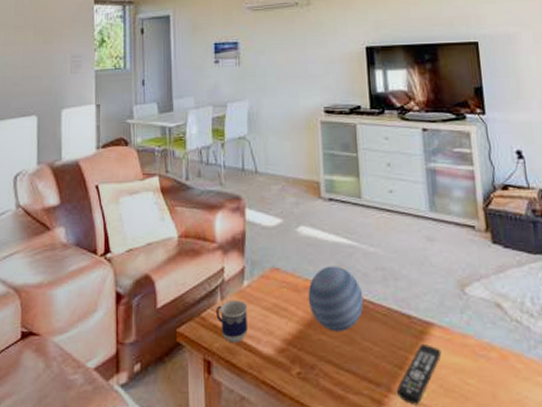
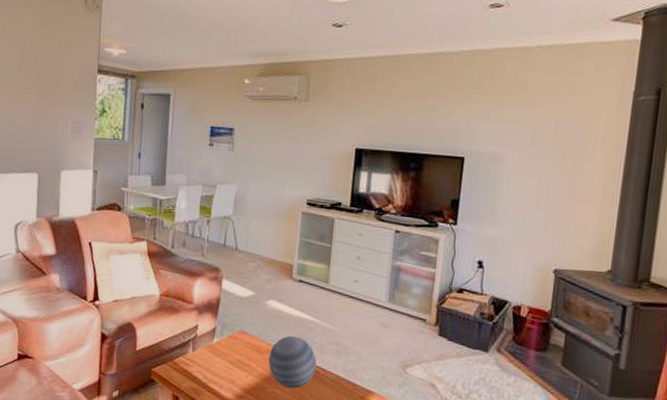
cup: present [216,300,248,343] -> none [187,352,215,386]

